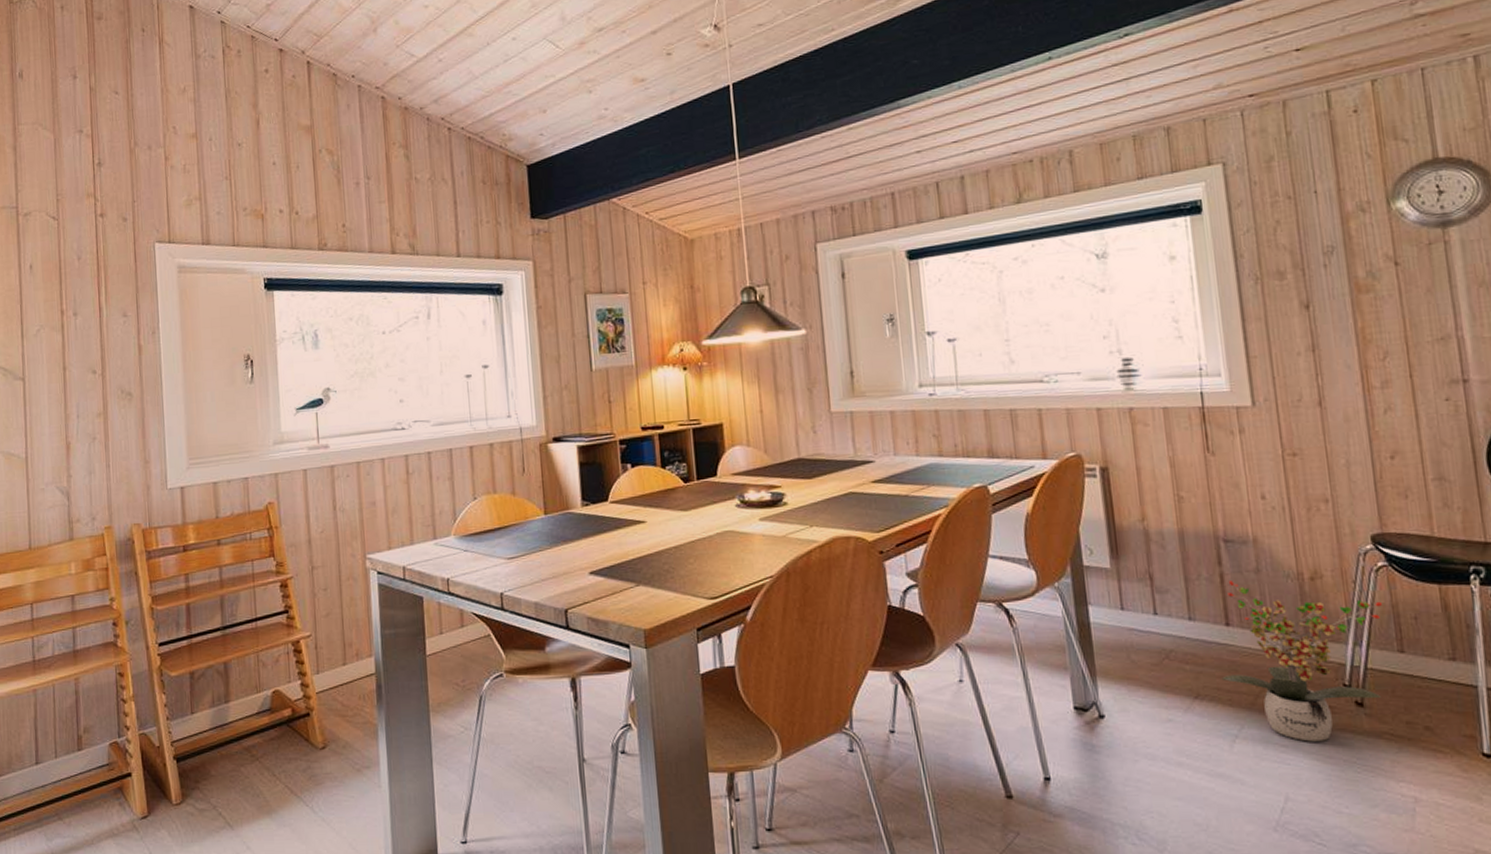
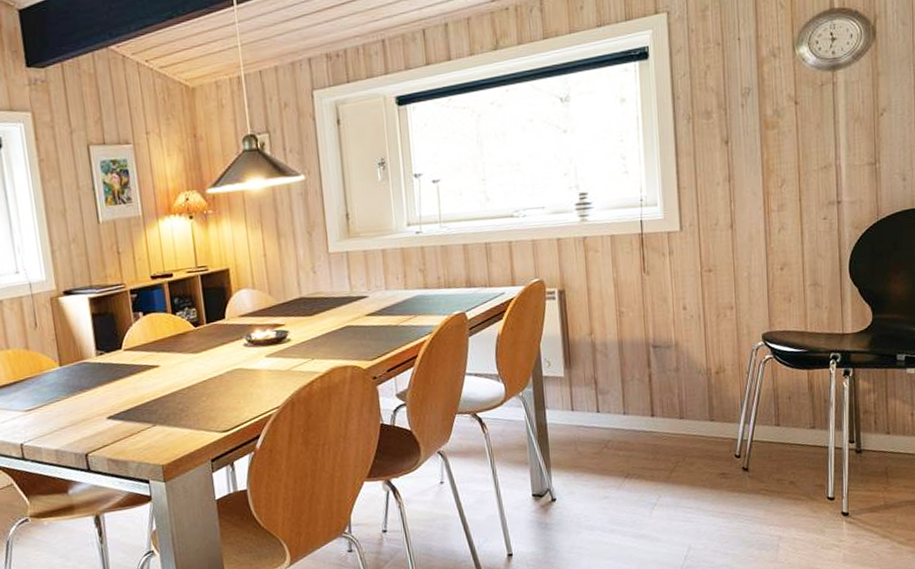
potted plant: present [1221,581,1382,742] -> none [646,379,766,503]

